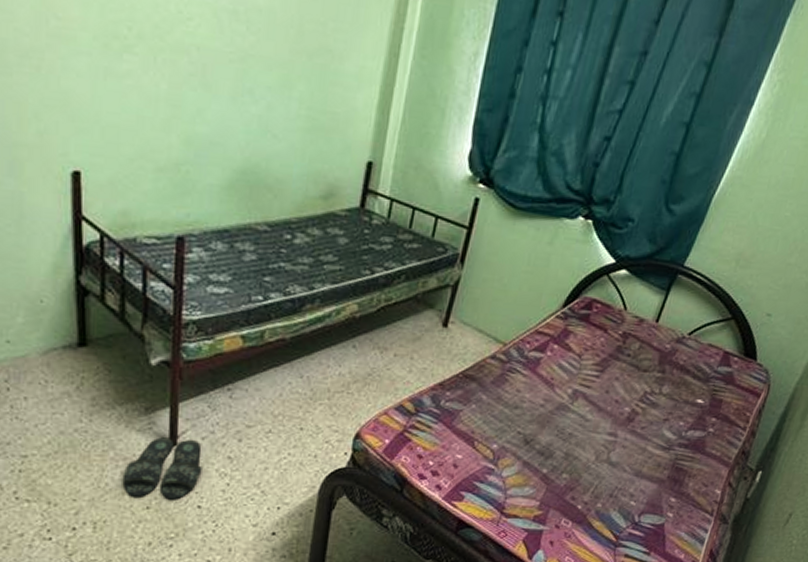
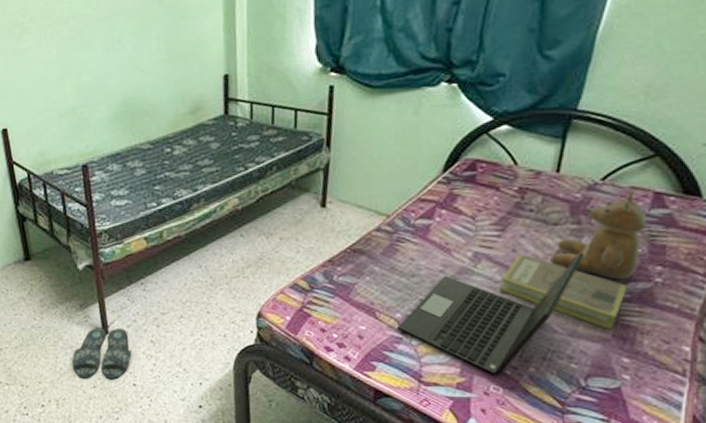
laptop: none [490,398,662,510] -> present [396,251,585,375]
book: none [588,395,688,473] -> present [500,254,628,330]
teddy bear: none [634,348,715,427] -> present [550,191,647,280]

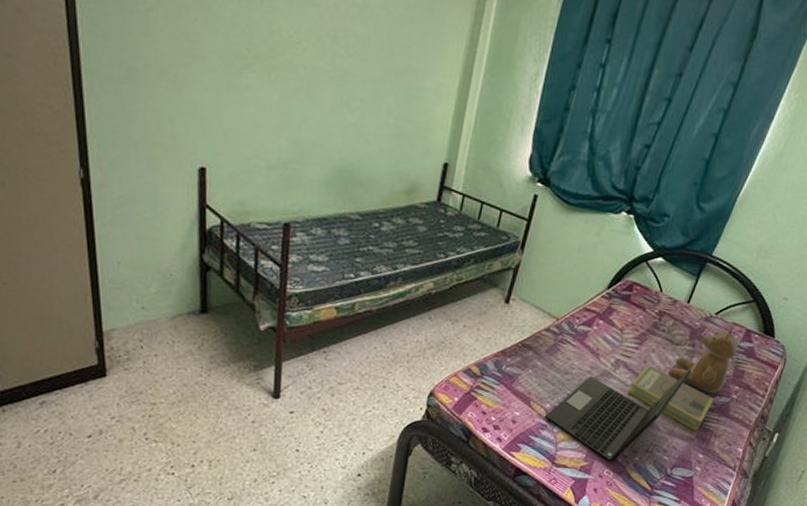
slippers: present [71,327,132,380] -> none [234,391,301,444]

